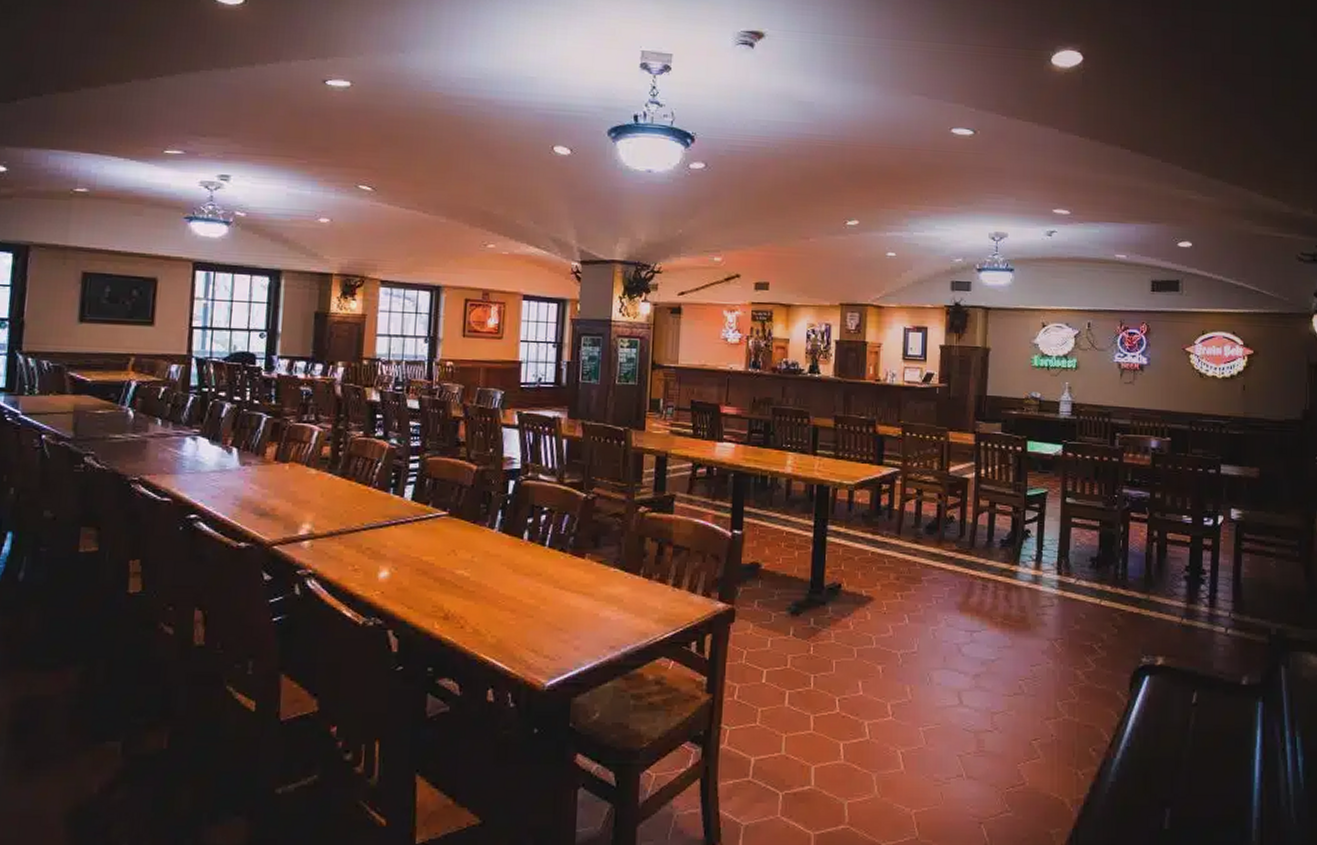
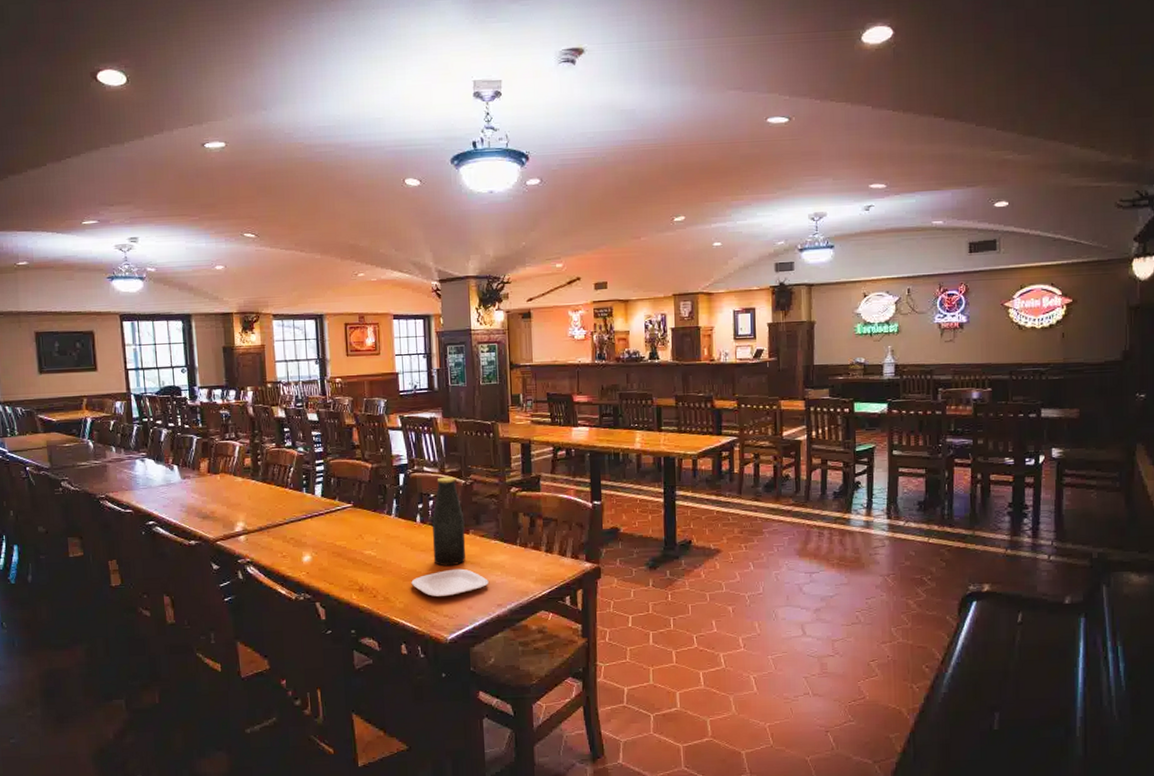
plate: none [508,599,602,633] -> present [411,568,489,598]
bottle: none [538,488,581,596] -> present [432,476,466,567]

